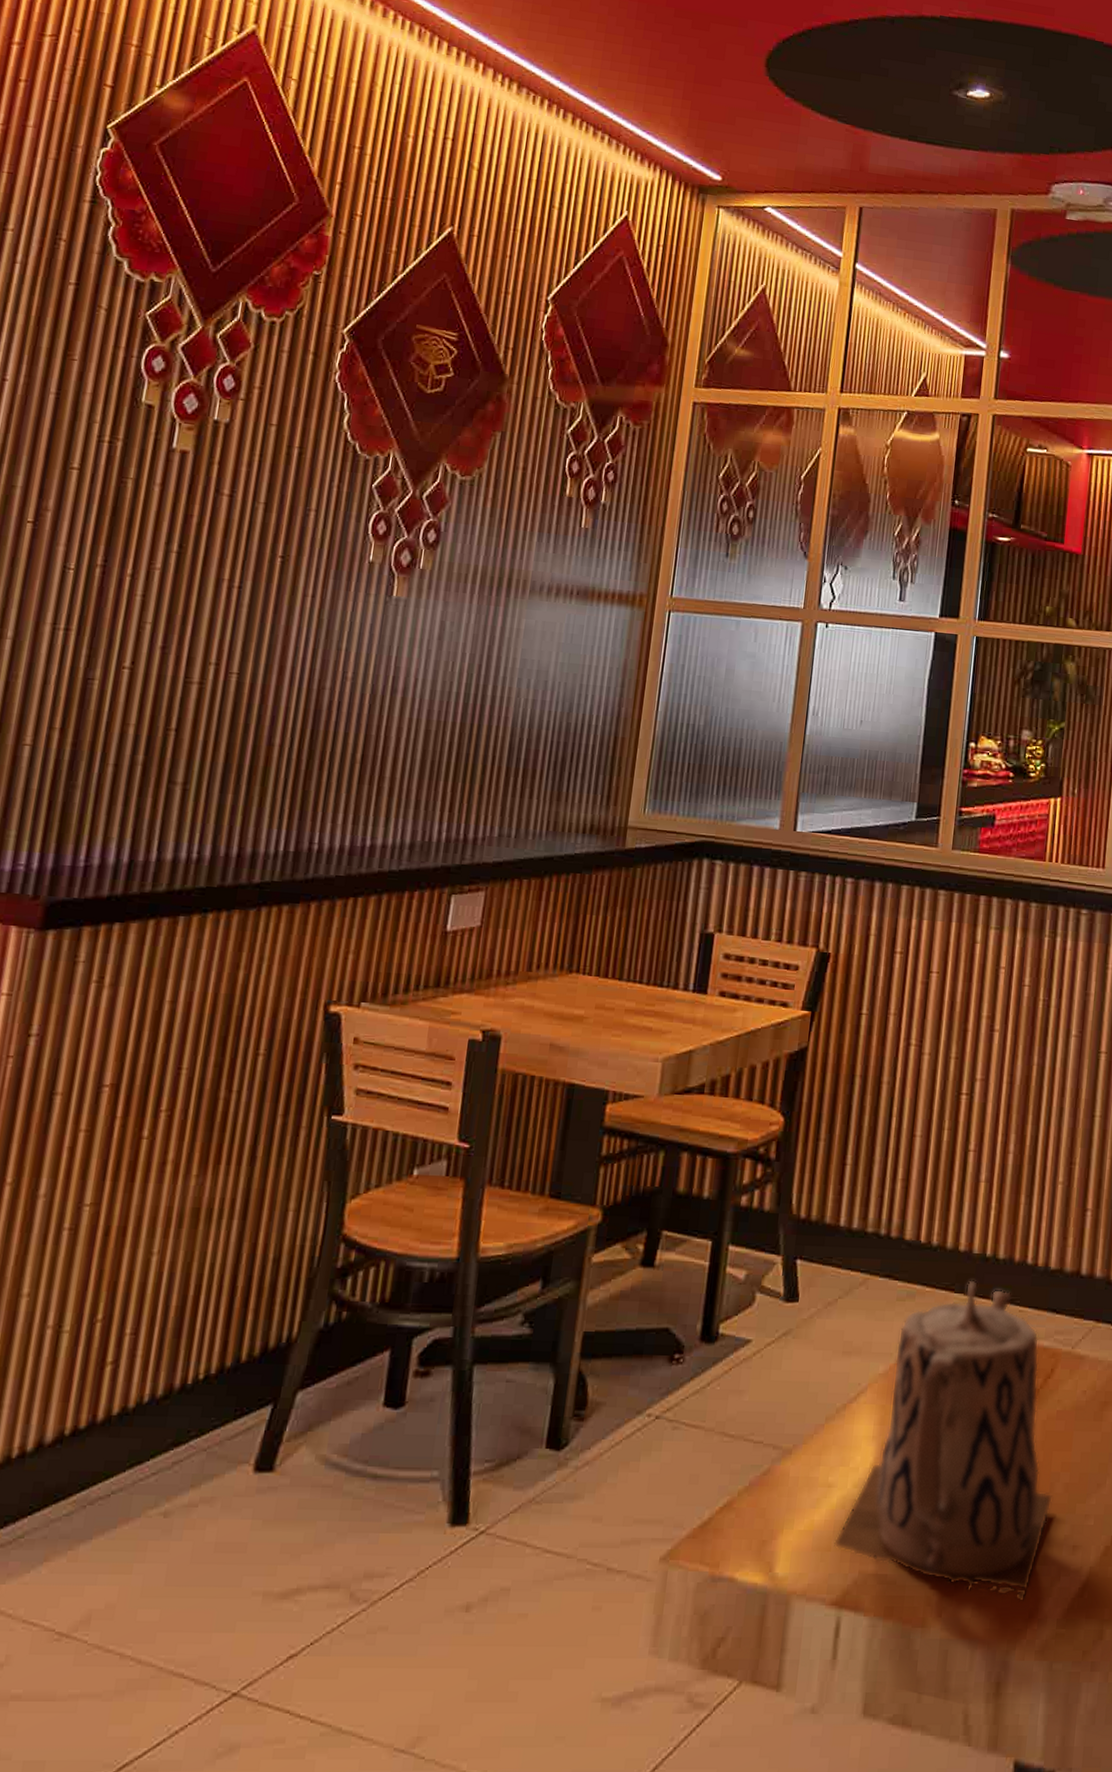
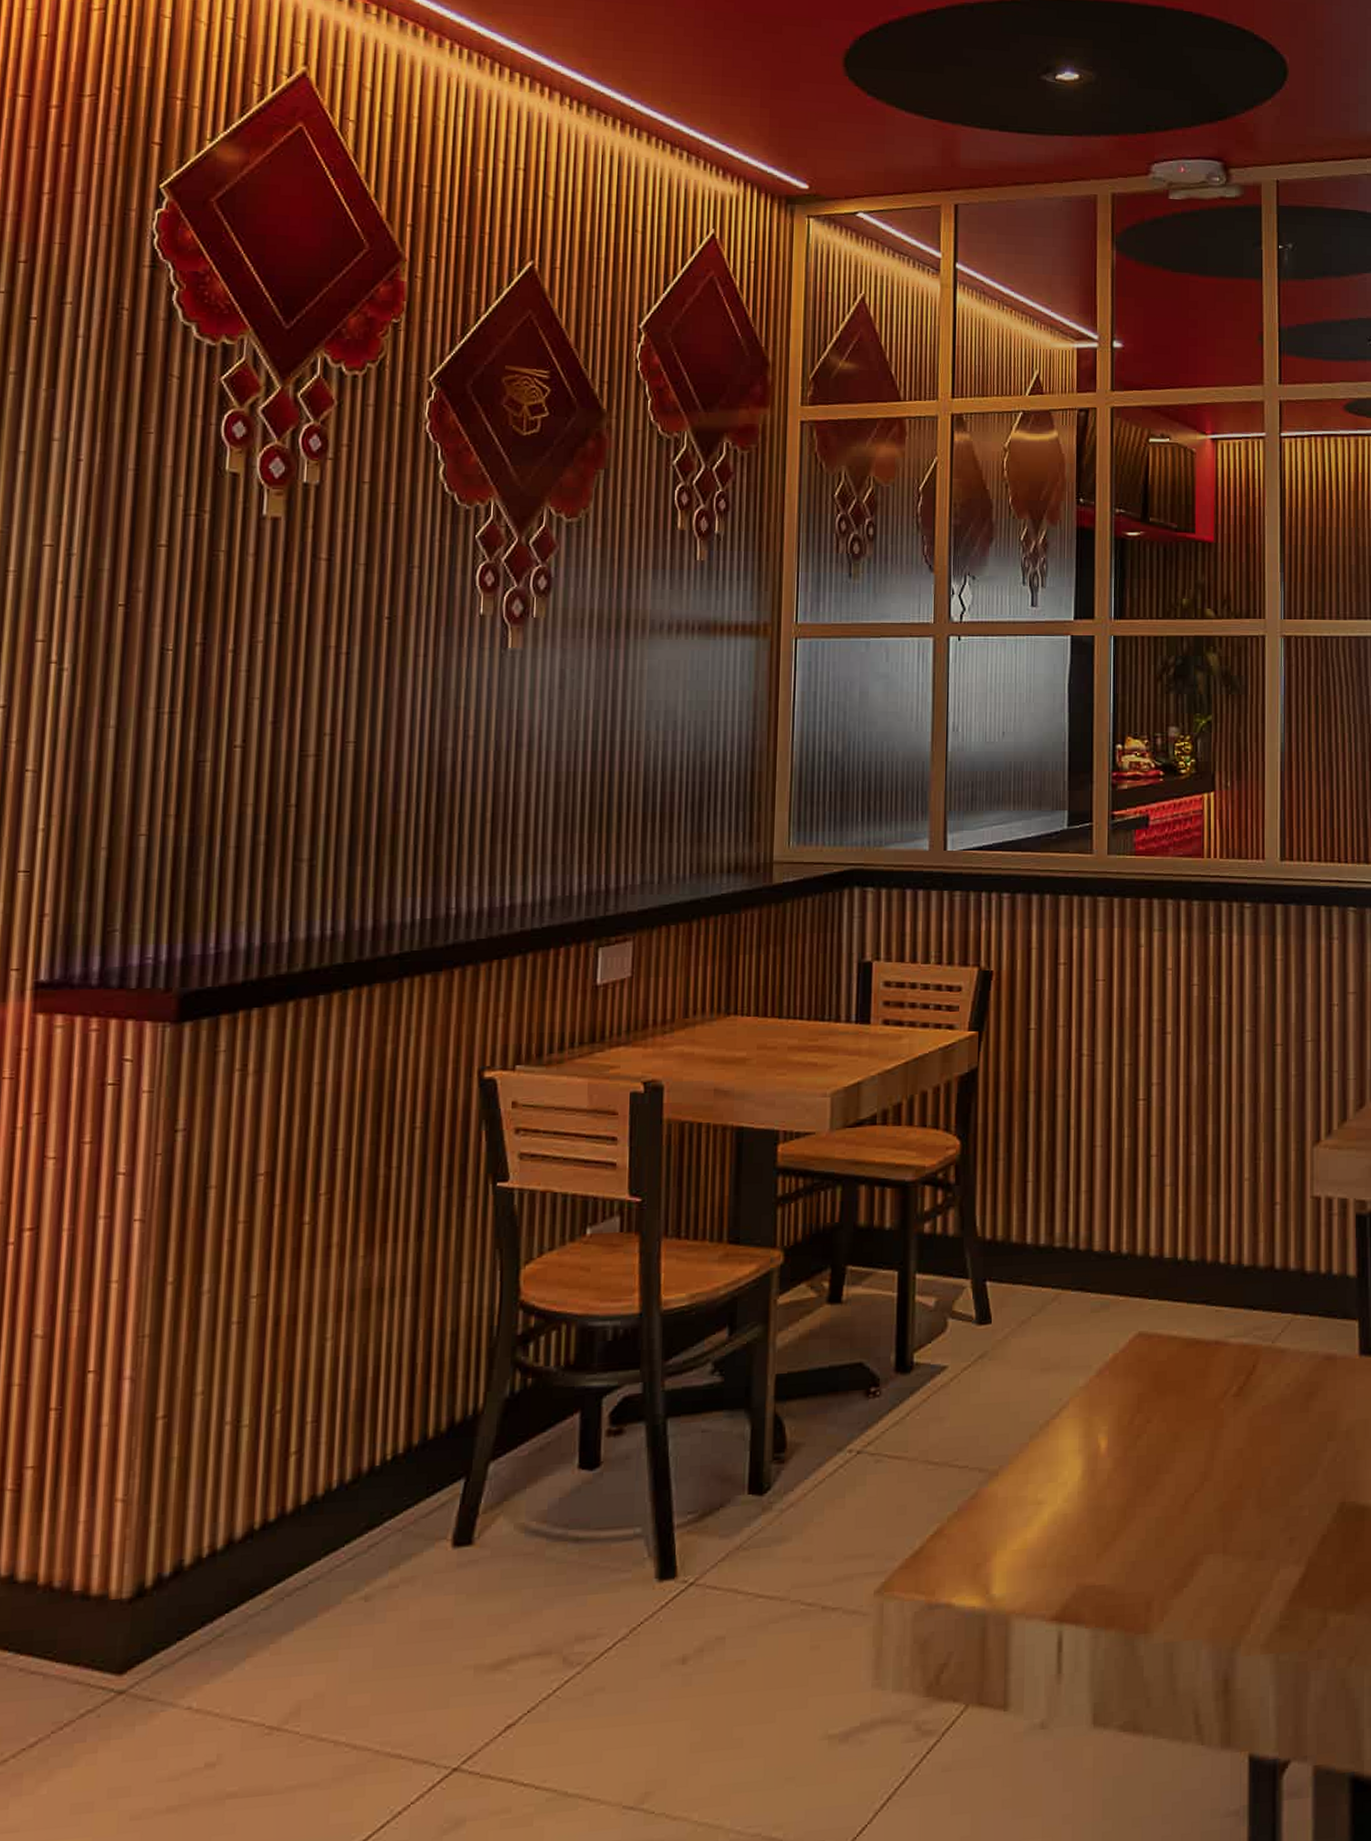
teapot: present [833,1280,1054,1602] -> none [1048,1284,1266,1599]

